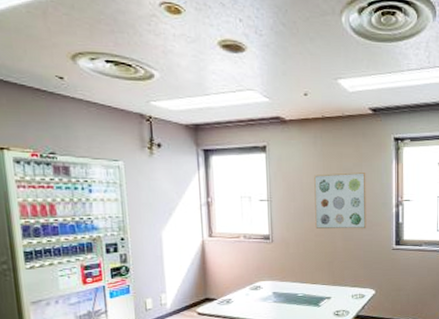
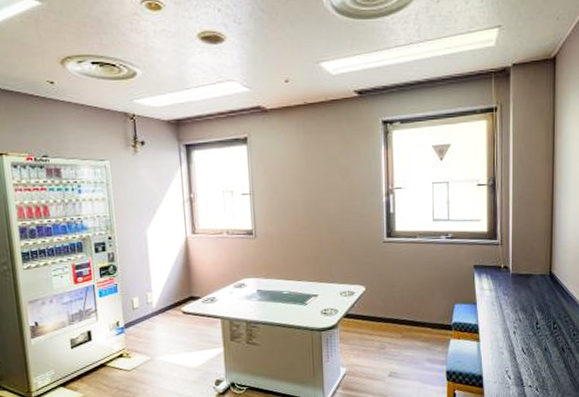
wall art: present [314,172,367,230] -> none [297,160,355,223]

